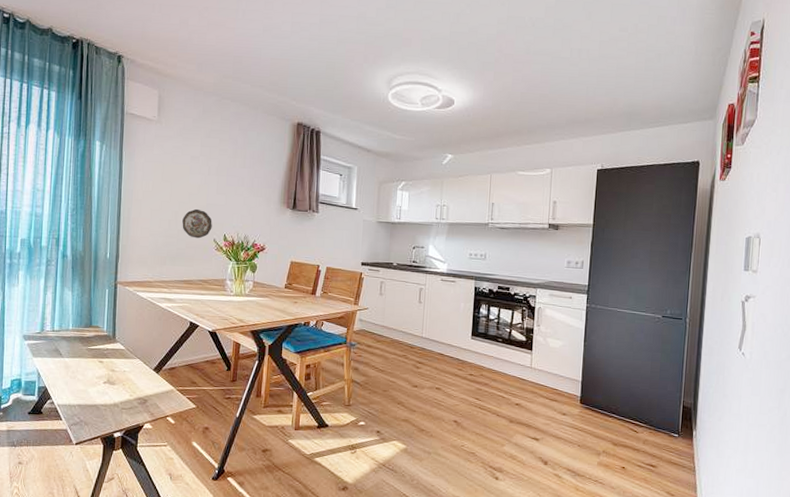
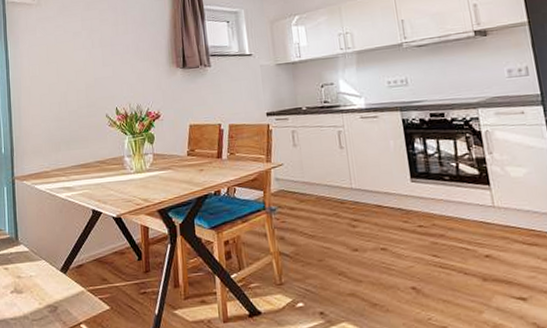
decorative plate: present [182,208,212,239] -> none [72,85,103,117]

